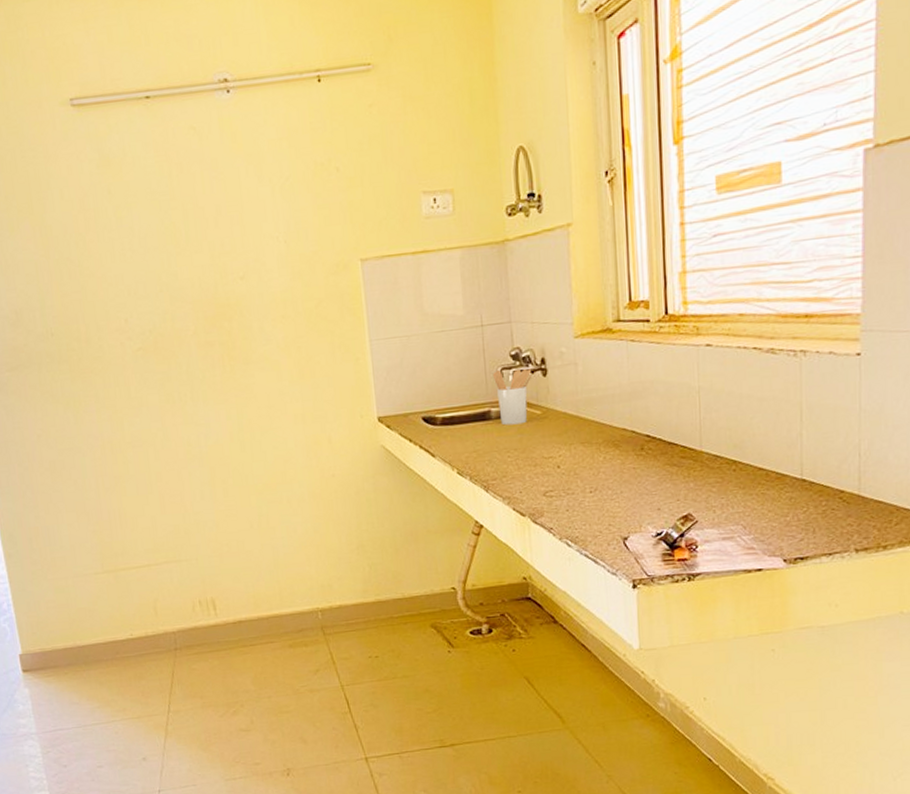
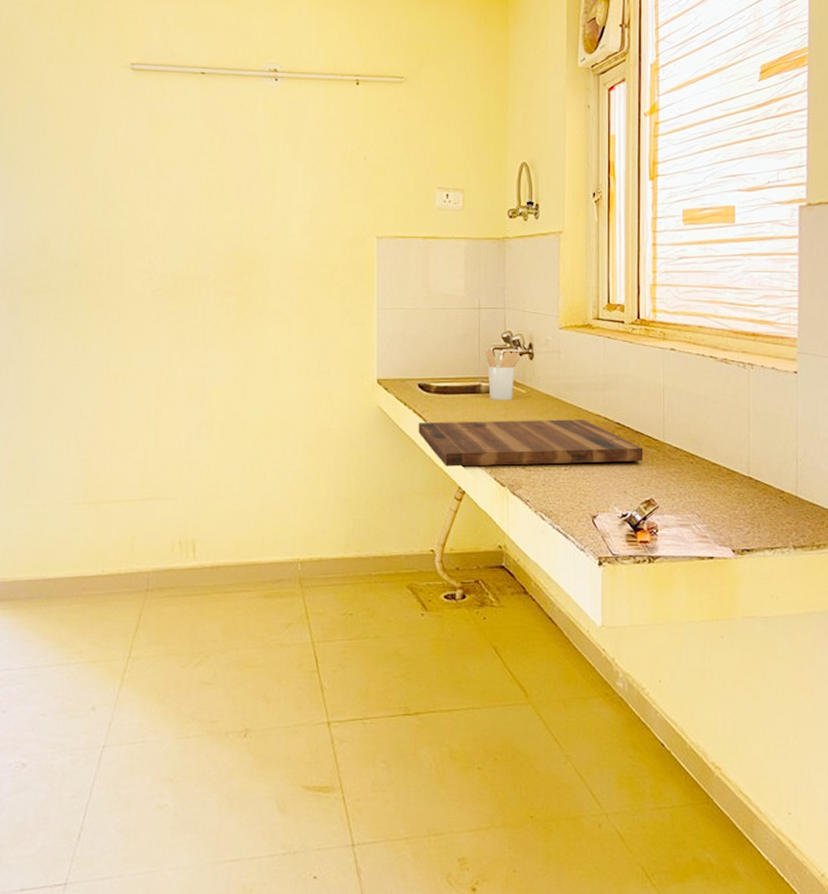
cutting board: none [426,435,678,501] -> present [418,419,644,467]

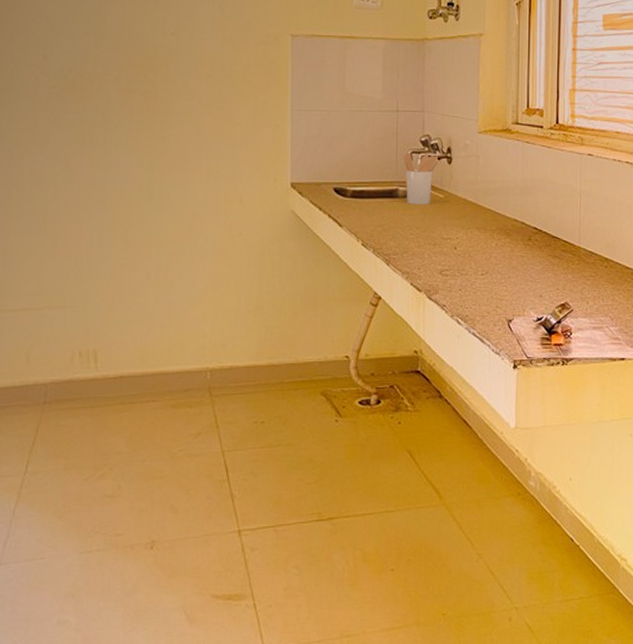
cutting board: present [418,419,644,467] -> none [333,224,560,272]

